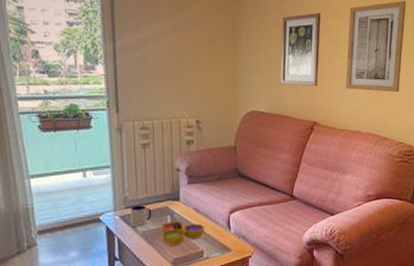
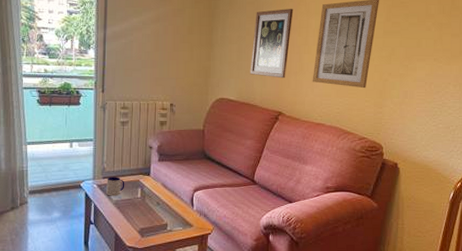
decorative bowl: present [160,221,205,246] -> none [131,194,171,216]

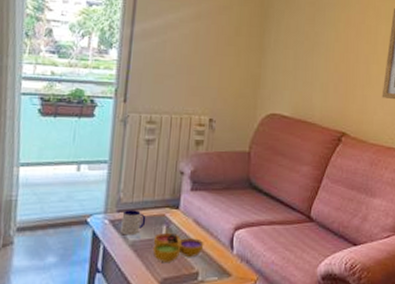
decorative bowl: none [131,194,171,216] -> present [152,233,204,262]
wall art: present [250,9,294,79] -> none [308,11,361,93]

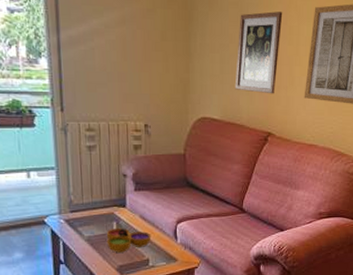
mug: present [121,210,146,236] -> none [75,210,98,232]
wall art: none [308,11,361,93] -> present [235,11,283,94]

